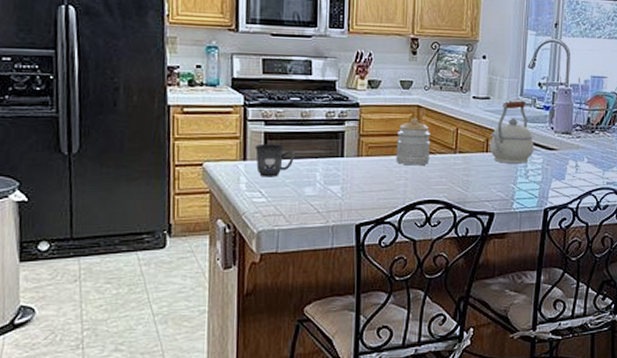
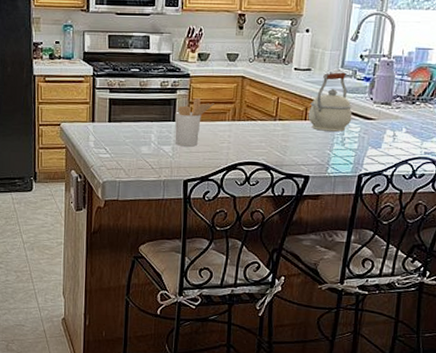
mug: present [255,143,295,177] -> none [102,108,134,137]
utensil holder: none [343,129,388,186] -> present [175,97,214,147]
jar: present [396,118,430,166] -> none [220,88,253,131]

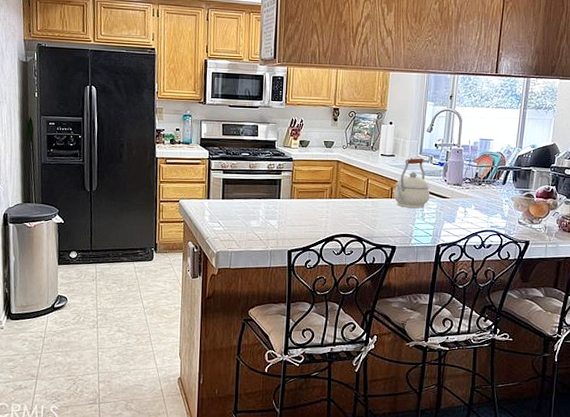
utensil holder: present [175,97,214,147] -> none [280,178,314,221]

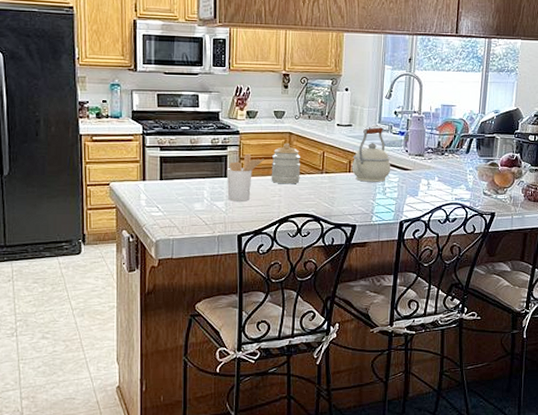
utensil holder: none [280,178,314,221] -> present [226,153,264,202]
jar: none [319,170,346,207] -> present [271,144,300,184]

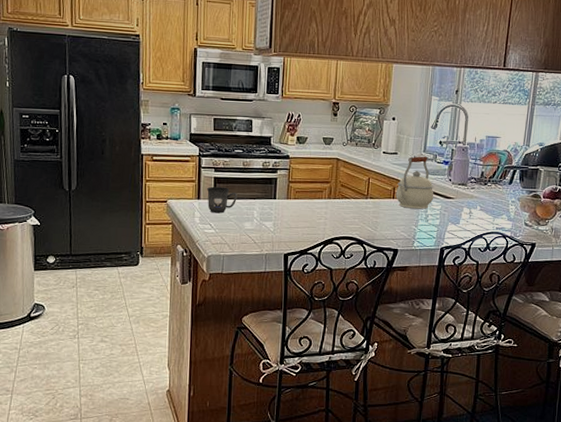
mug: none [153,166,186,195] -> present [207,186,237,214]
utensil holder: present [226,153,264,202] -> none [276,177,312,223]
jar: present [271,144,300,184] -> none [318,169,346,208]

